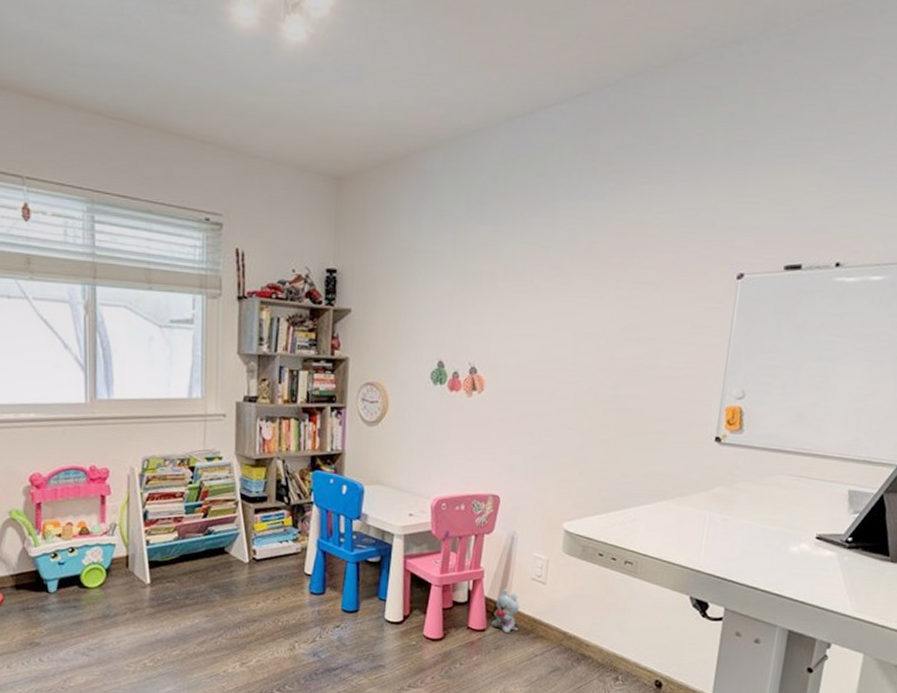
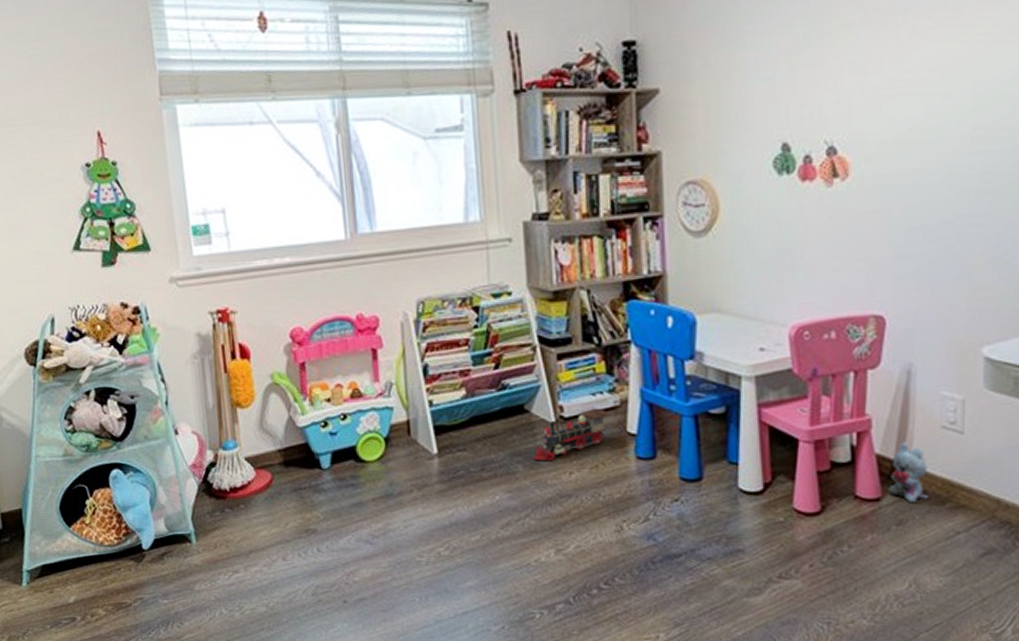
toy train: none [229,552,292,592] -> present [533,408,610,460]

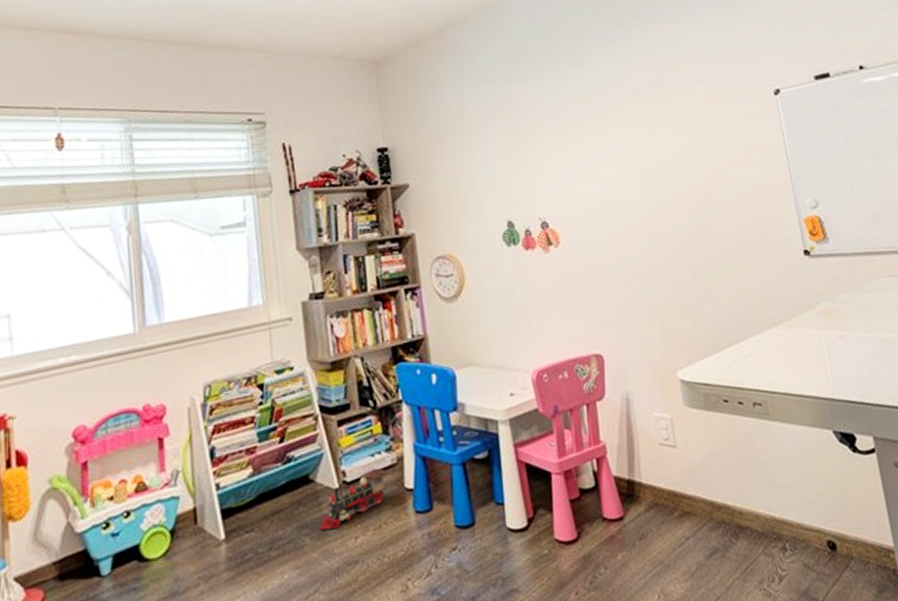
plush toy: present [889,442,928,504] -> none [627,461,660,518]

